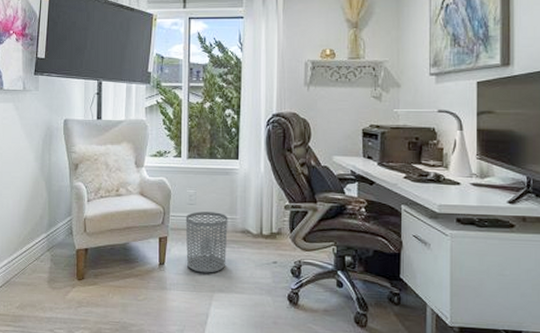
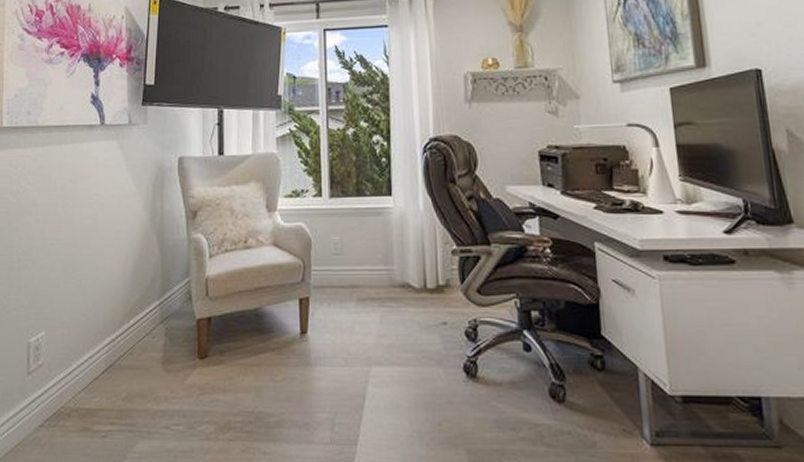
waste bin: present [185,211,228,273] -> none [330,263,384,342]

